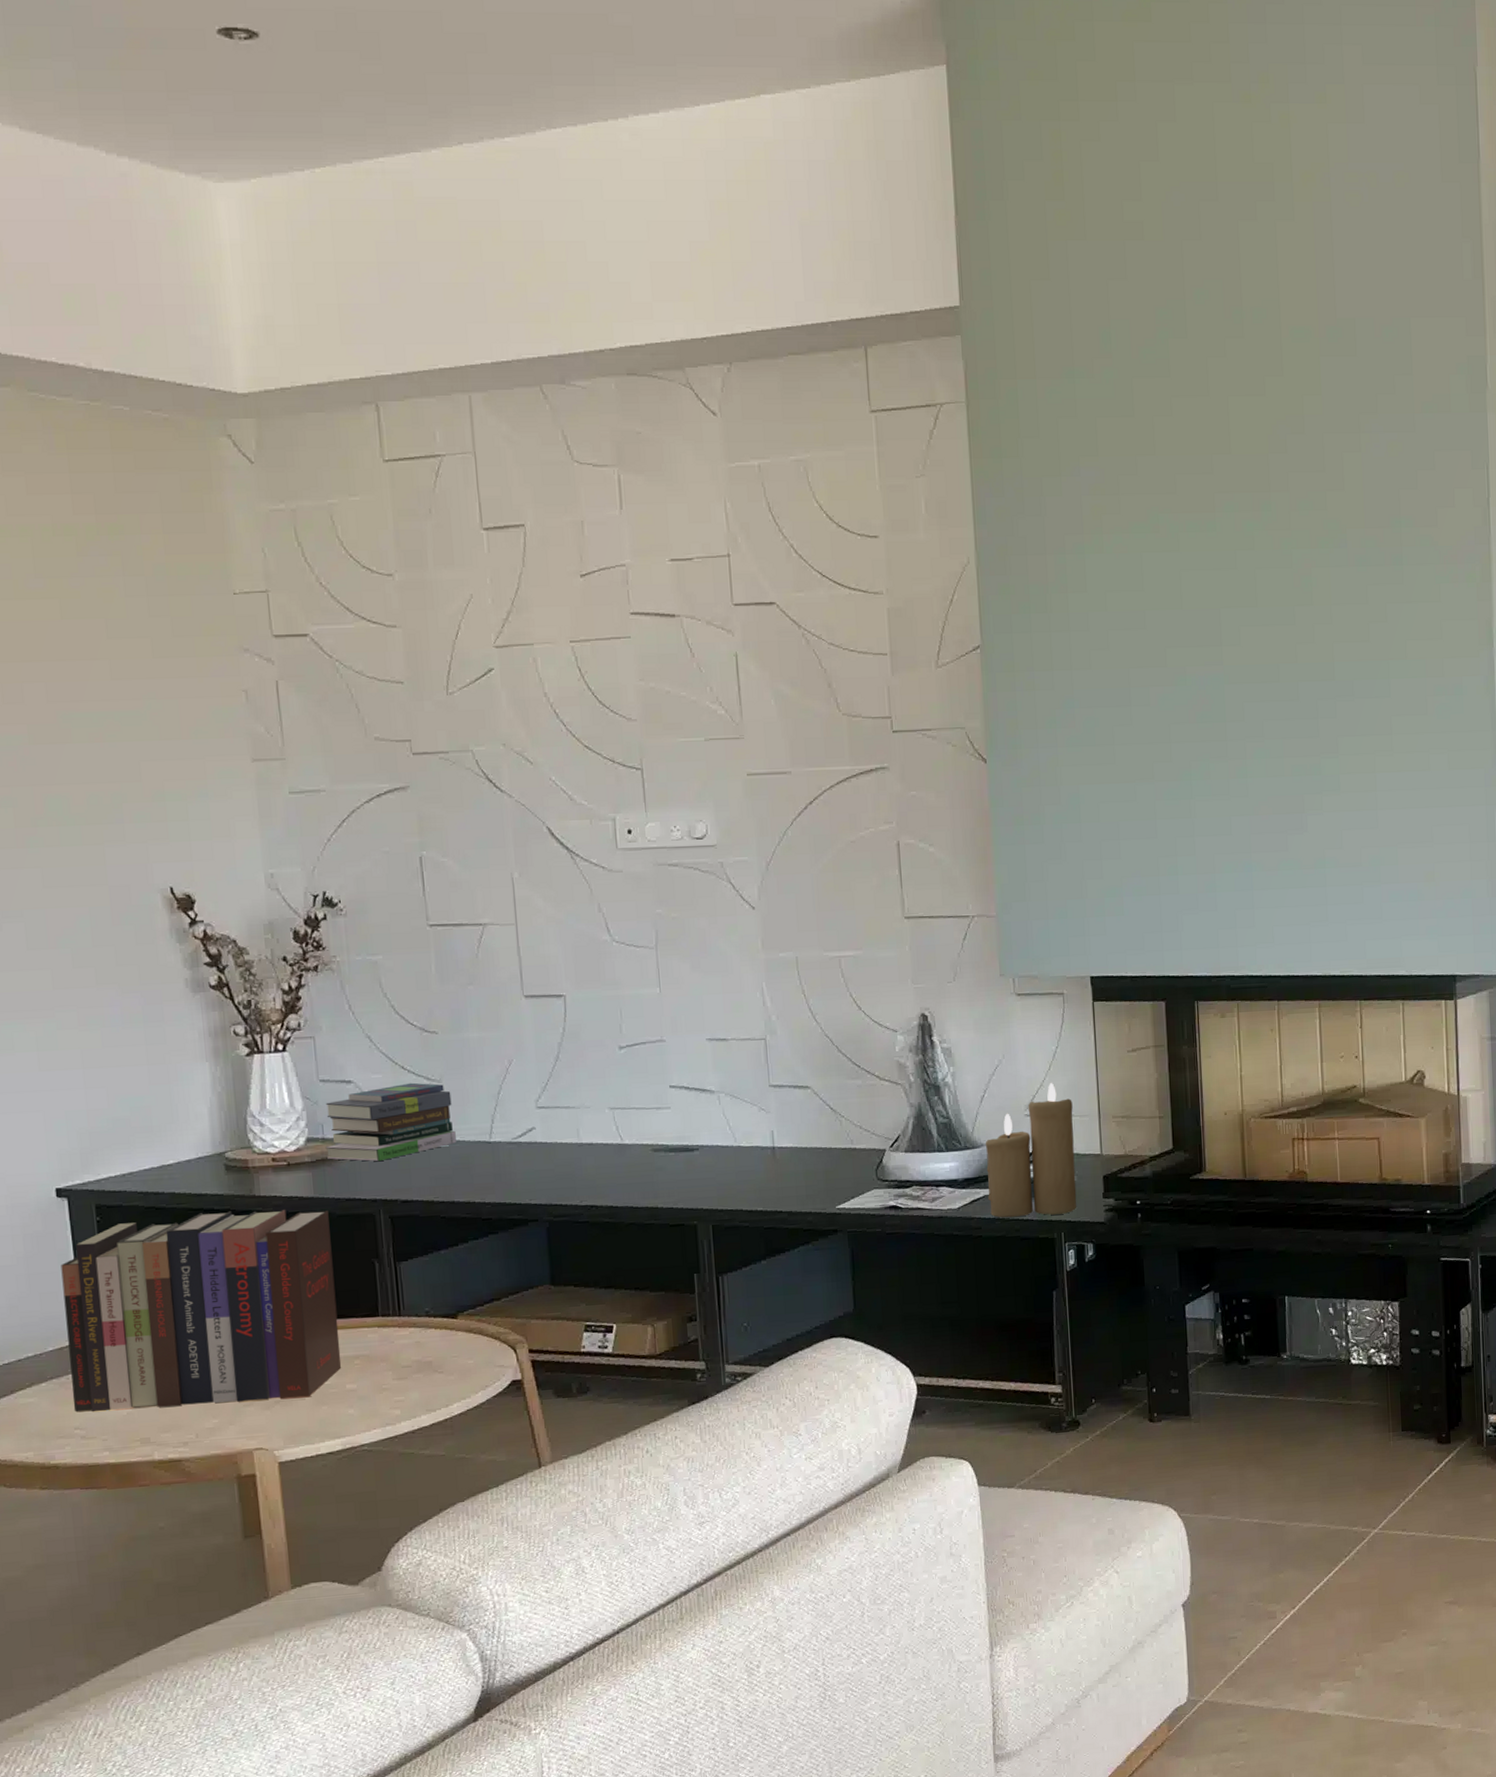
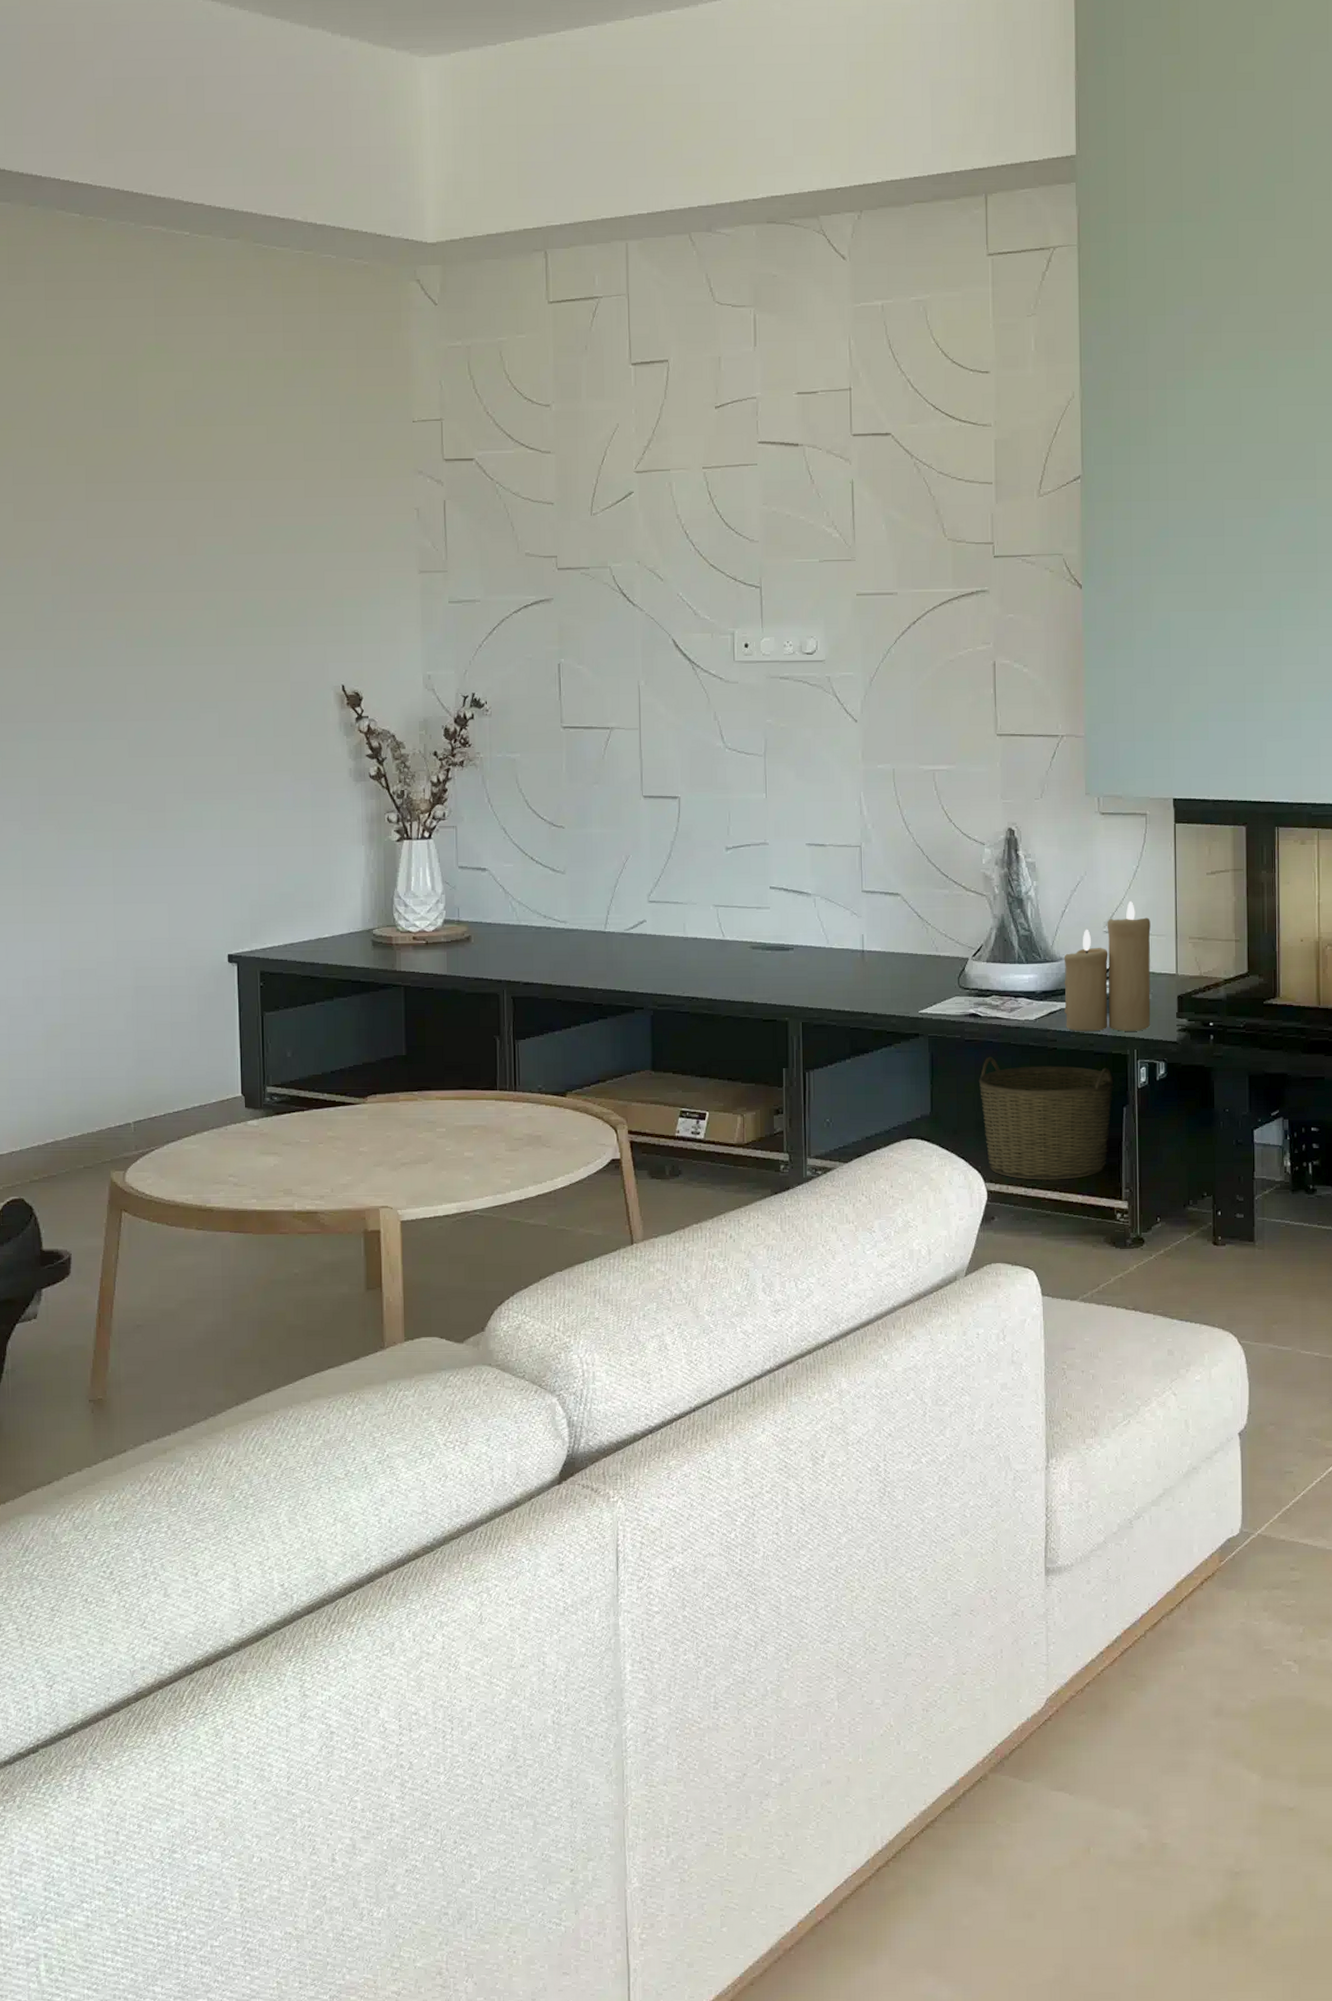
books: present [61,1210,342,1413] -> none [227,984,462,1162]
books: present [325,1082,456,1162] -> none [460,873,575,945]
basket: none [902,1248,1043,1371] -> present [978,1056,1115,1180]

